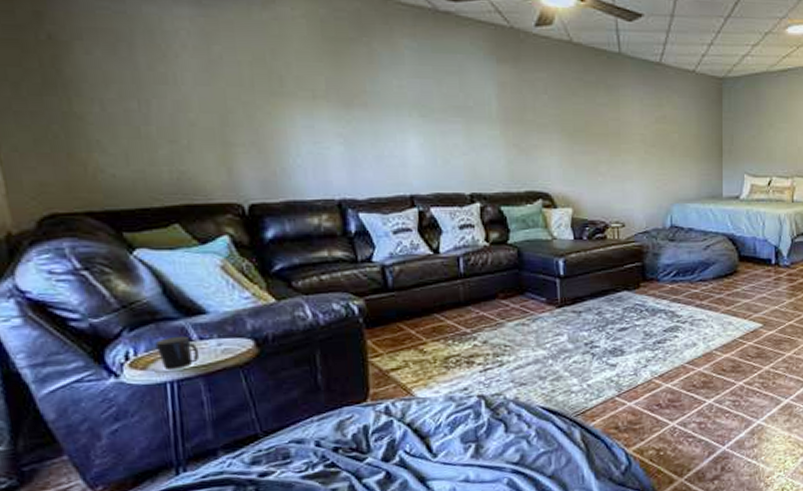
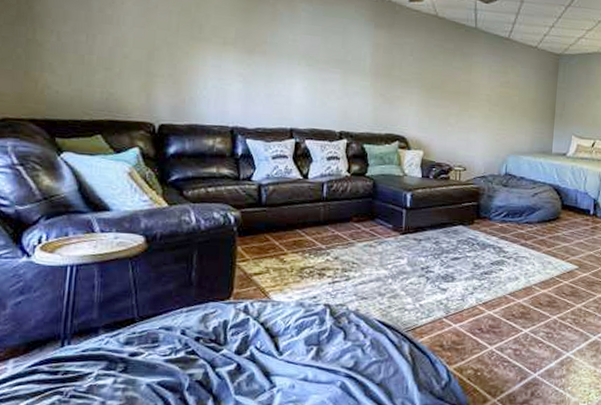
mug: present [155,335,200,371] -> none [64,227,99,256]

